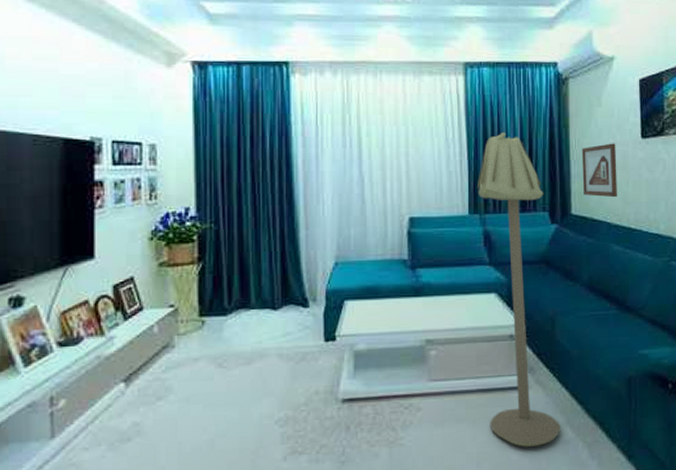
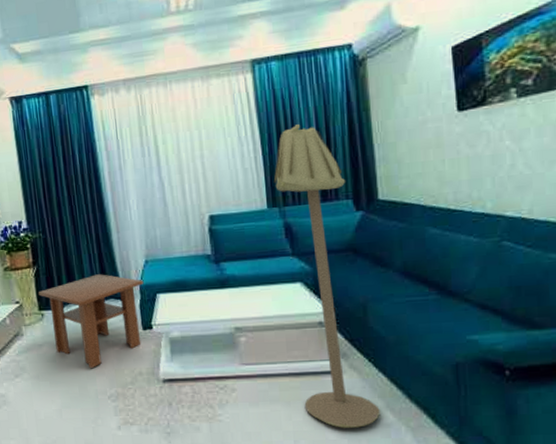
coffee table: none [200,275,331,388] -> present [38,274,144,369]
picture frame: present [581,143,618,198] -> none [385,120,432,179]

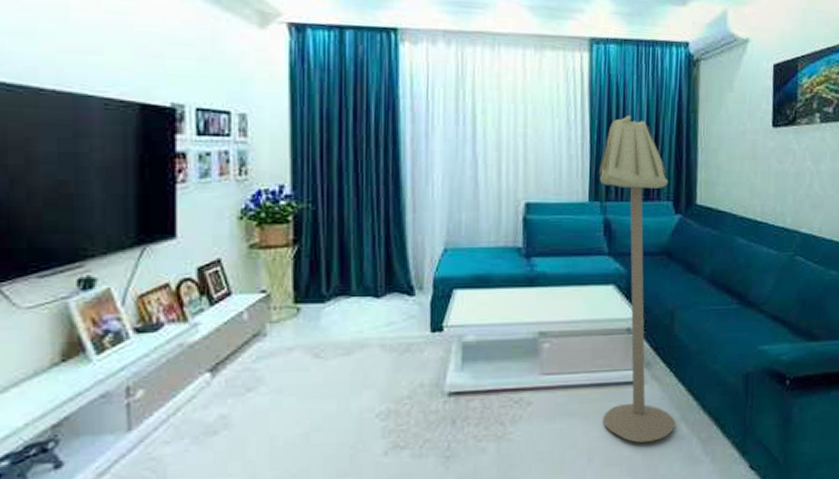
coffee table: present [38,274,144,369] -> none [295,261,439,380]

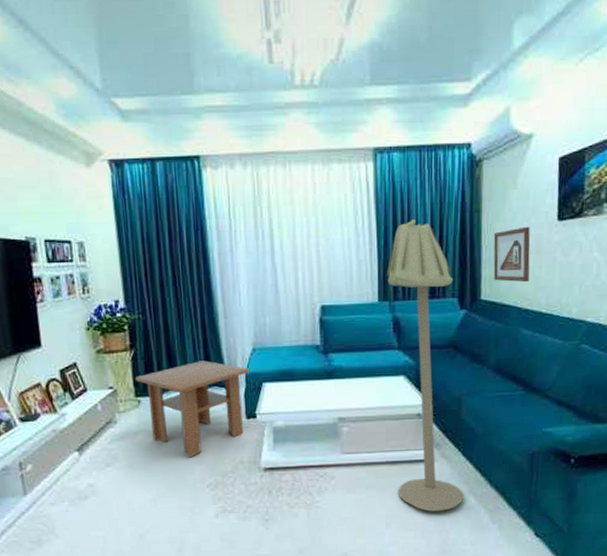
coffee table: none [295,261,439,380] -> present [134,360,250,458]
picture frame: none [709,131,746,189] -> present [493,226,531,283]

